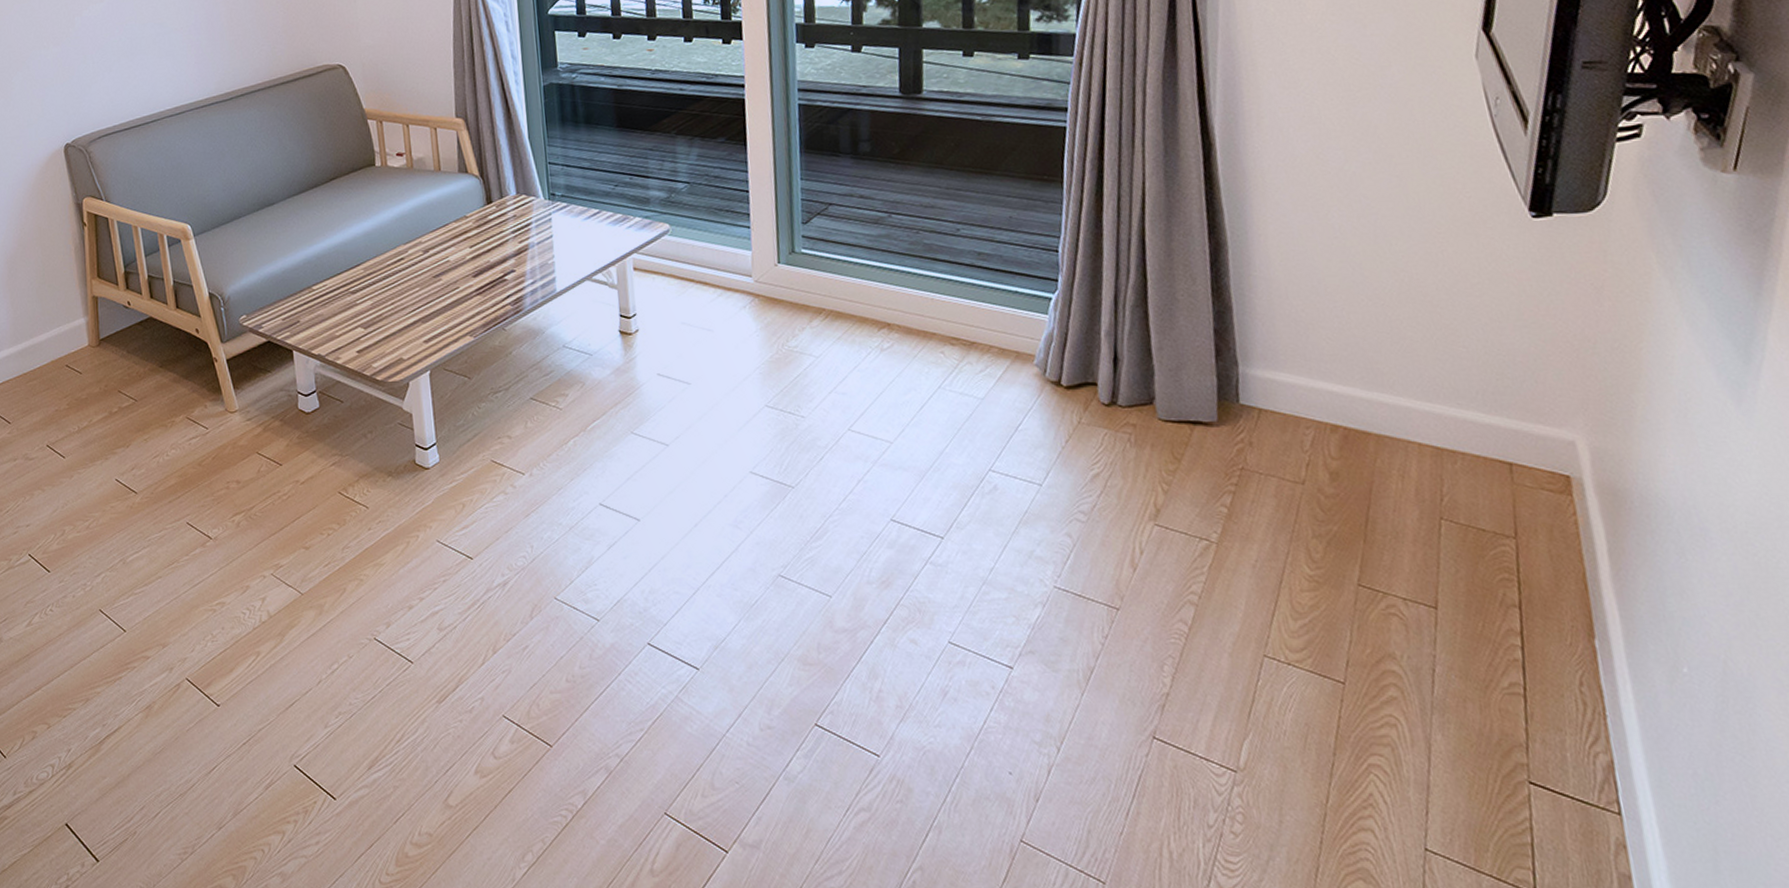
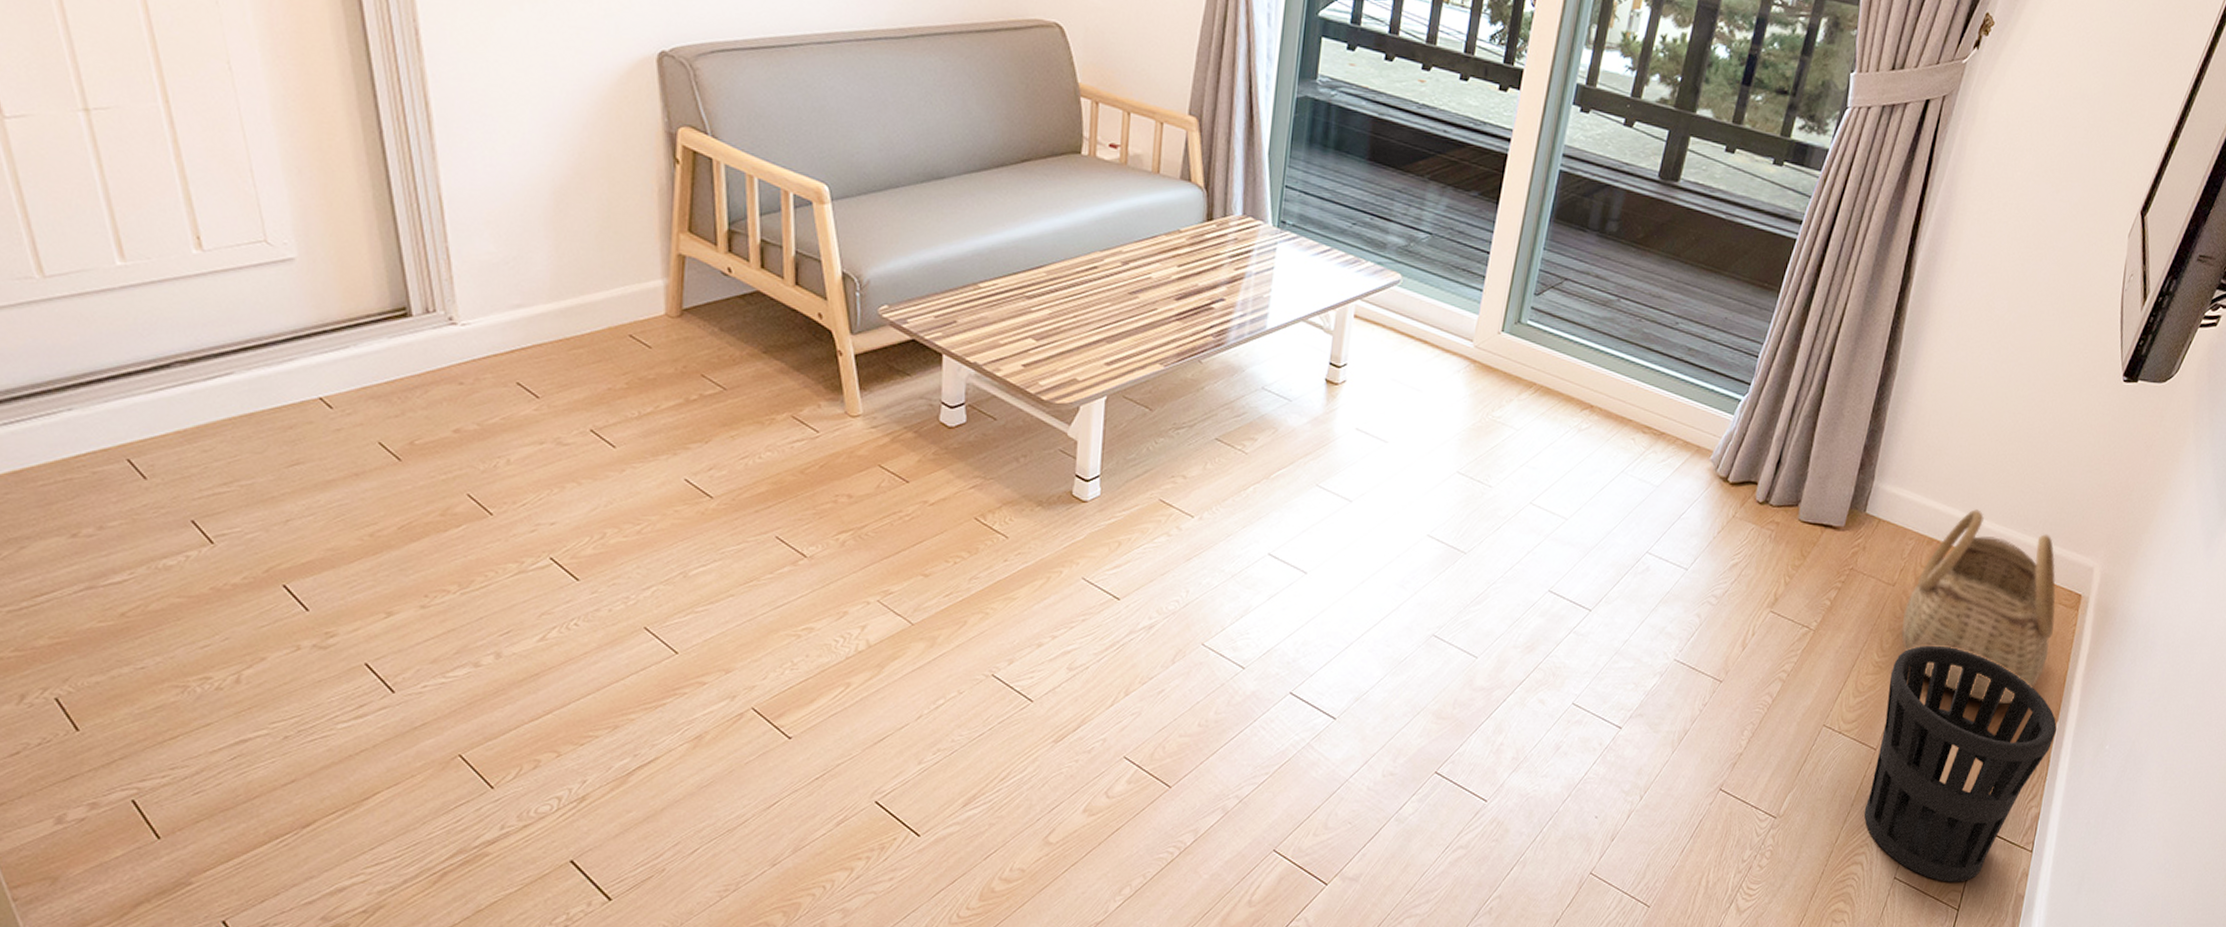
basket: none [1326,386,1550,619] -> present [1901,509,2056,703]
wastebasket: none [1333,551,1599,856] -> present [1863,645,2057,882]

